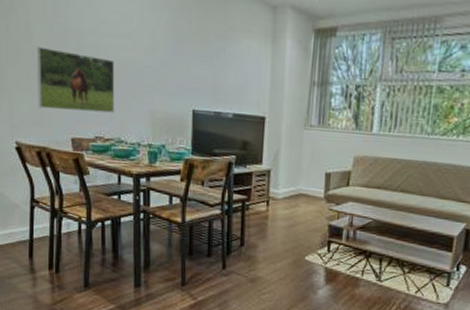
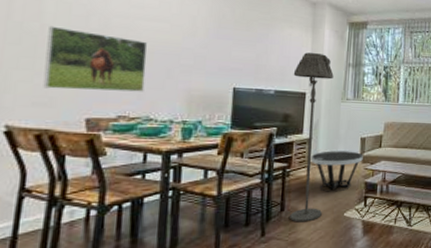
floor lamp: none [249,69,296,261] -> present [290,52,334,222]
side table: none [270,185,328,233] -> present [310,151,363,192]

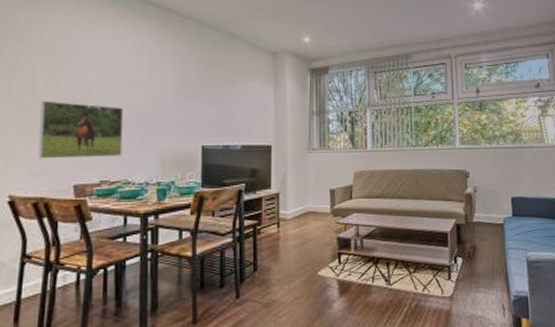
floor lamp: present [290,52,334,222] -> none [258,104,298,283]
side table: present [310,151,363,192] -> none [280,204,334,250]

